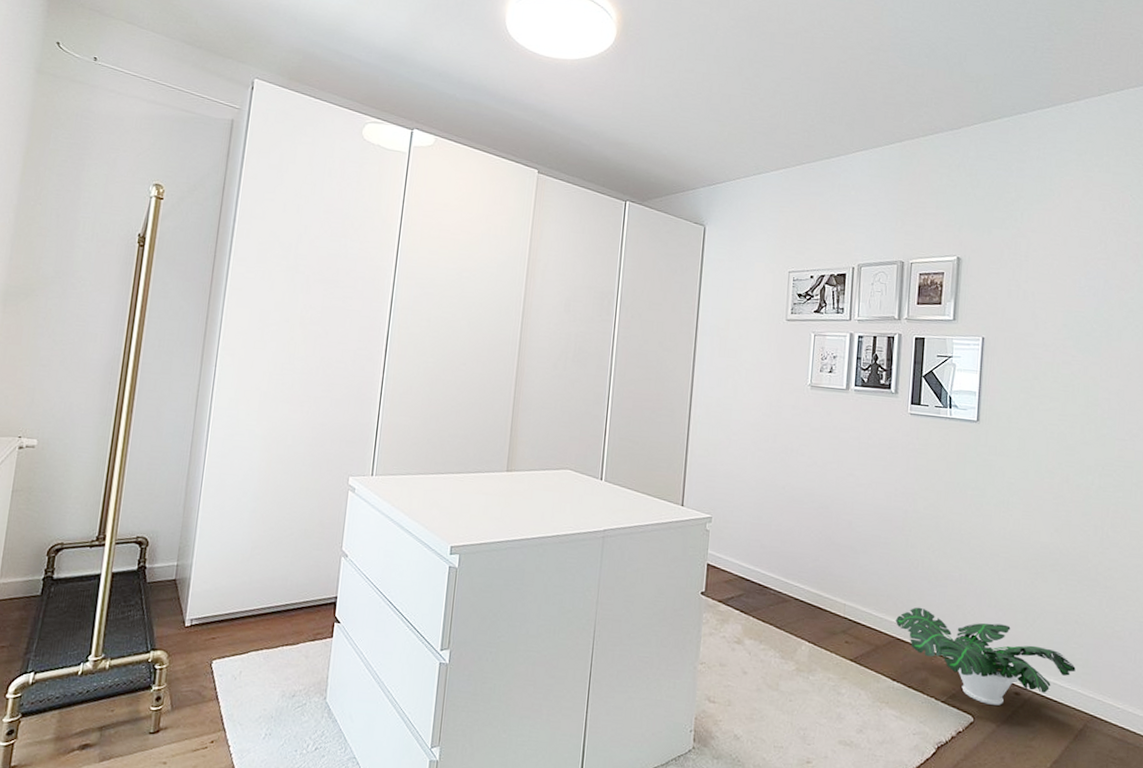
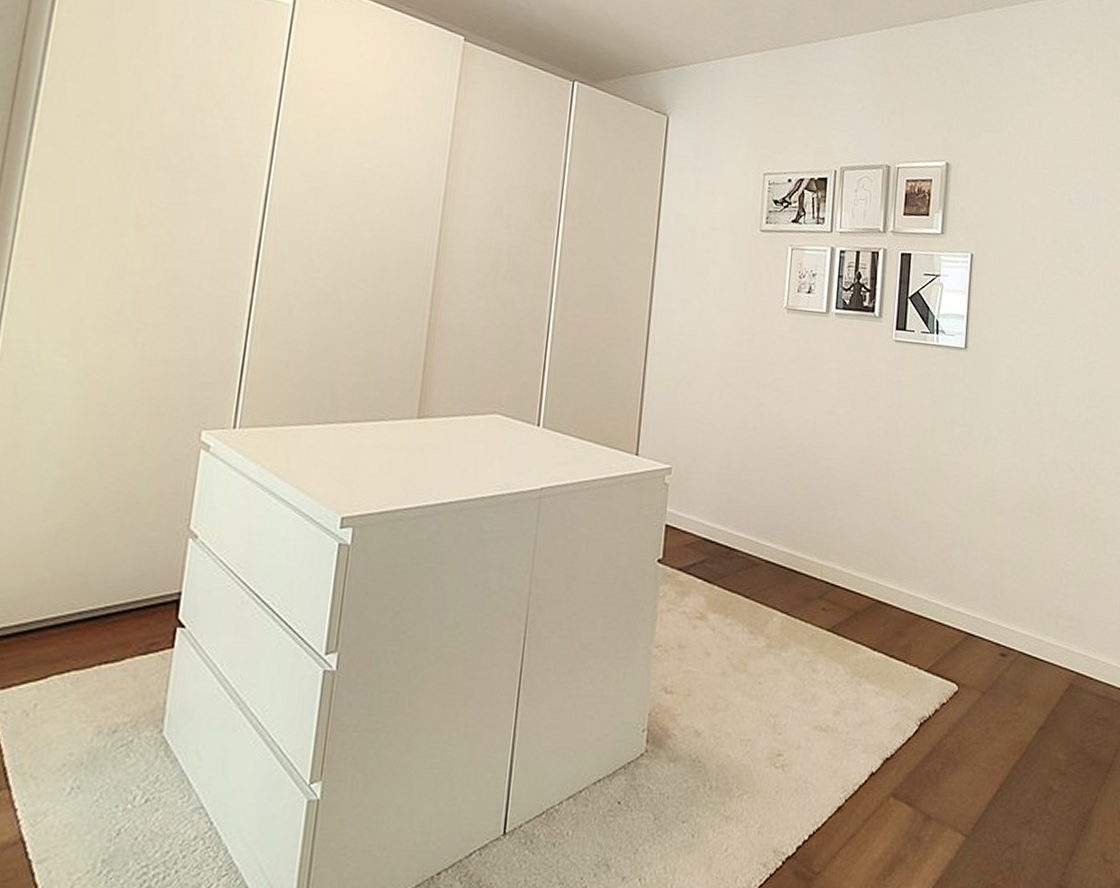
potted plant: present [896,607,1076,706] -> none [877,563,1062,670]

